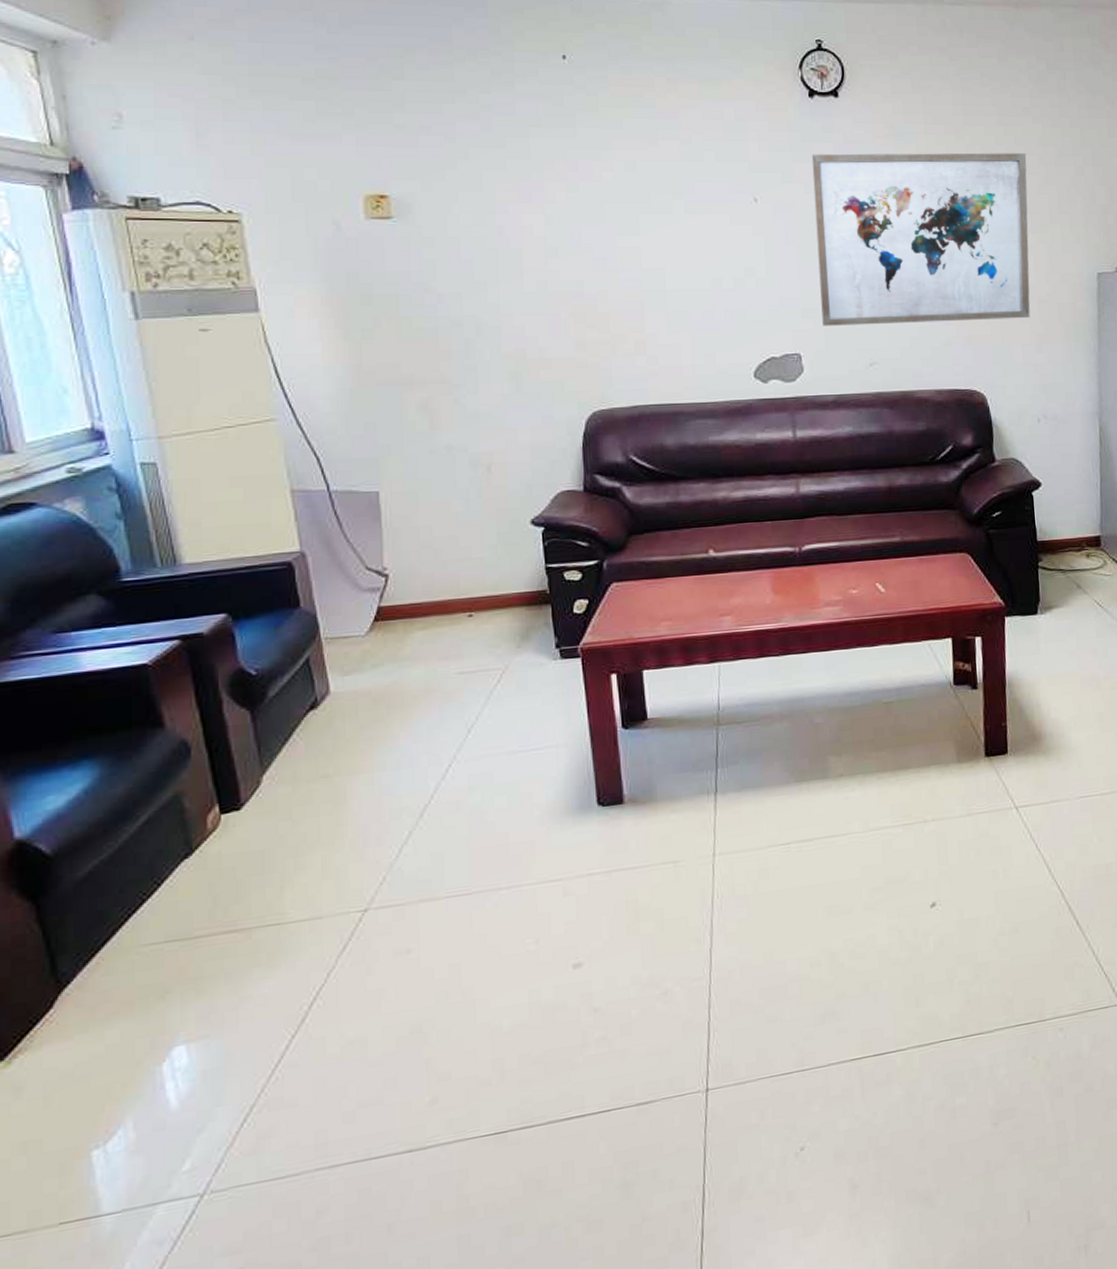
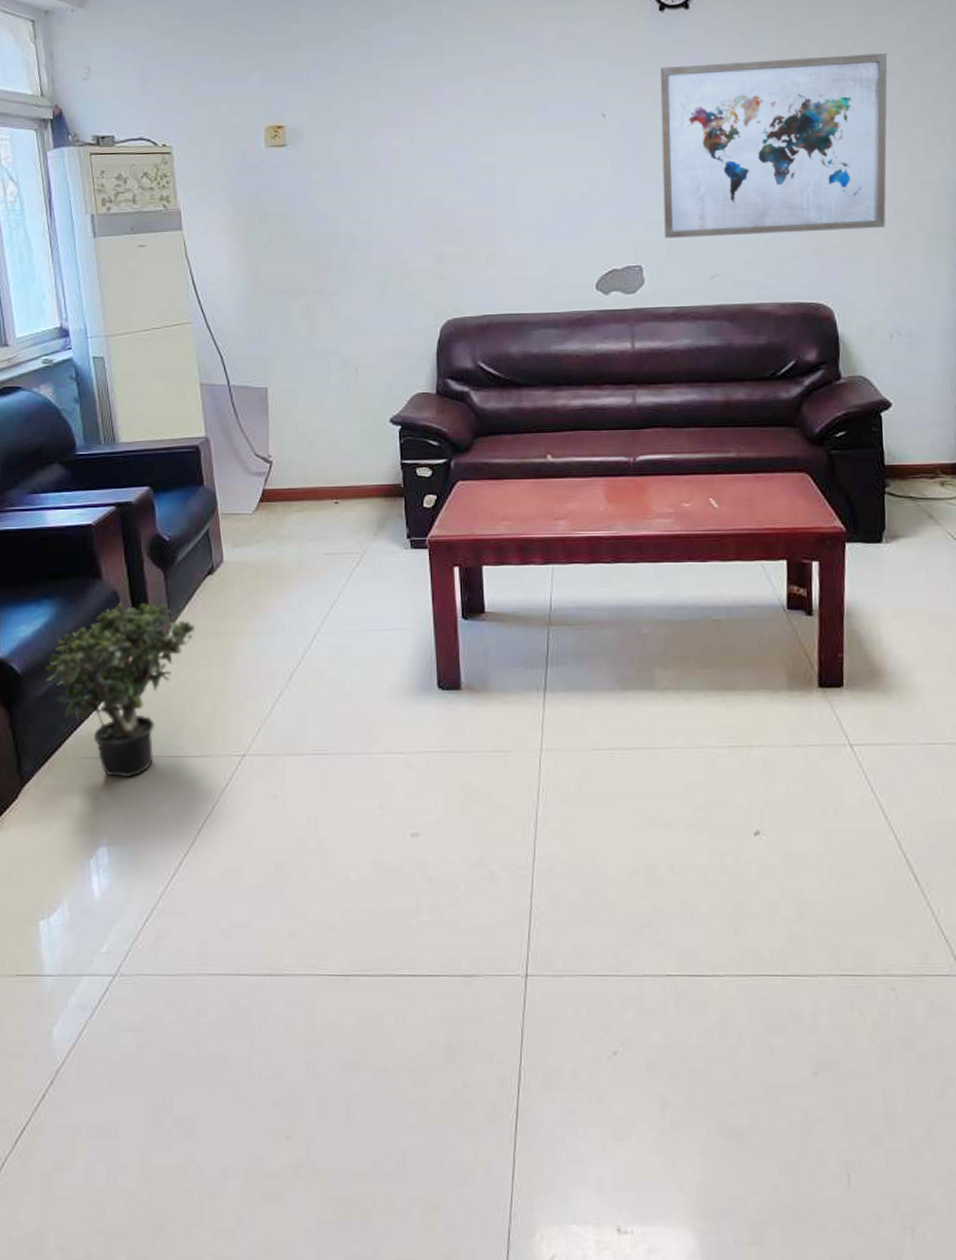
potted plant: none [86,750,295,960] -> present [45,603,194,777]

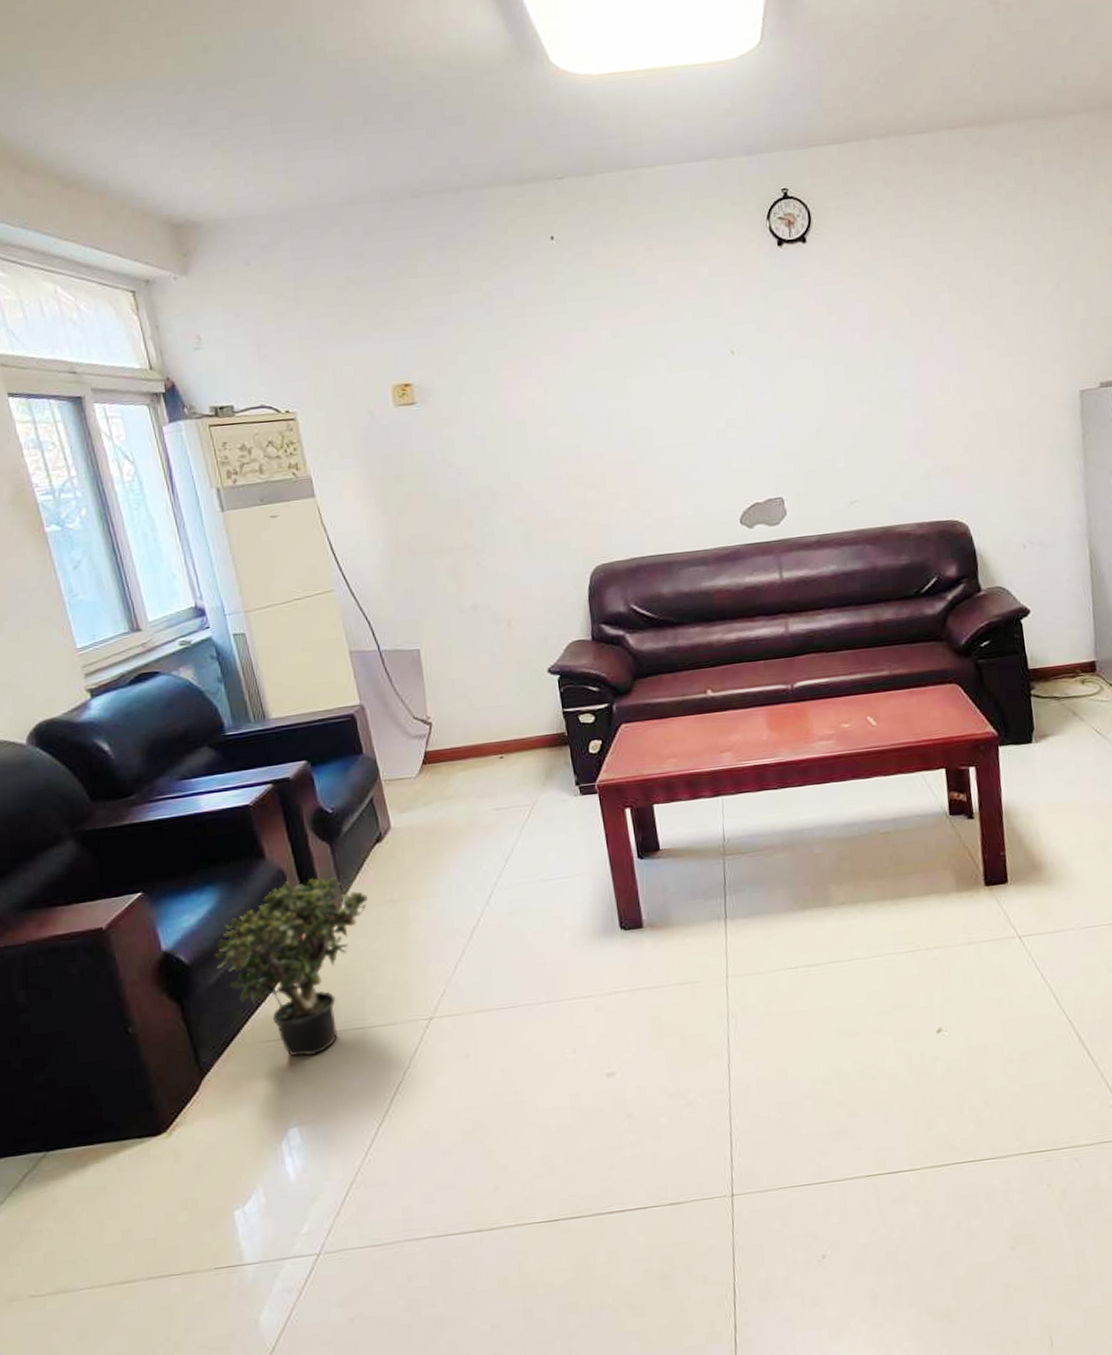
wall art: present [660,53,888,238] -> none [783,275,1011,469]

